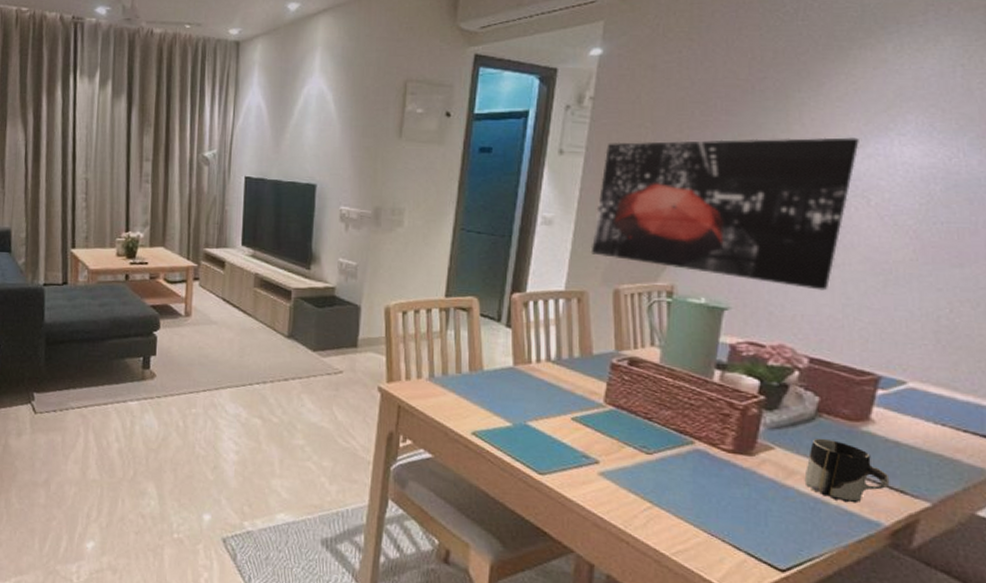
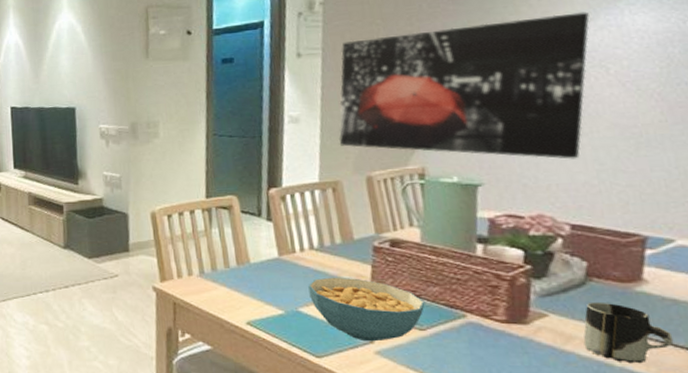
cereal bowl: none [540,391,655,462] -> present [308,277,425,342]

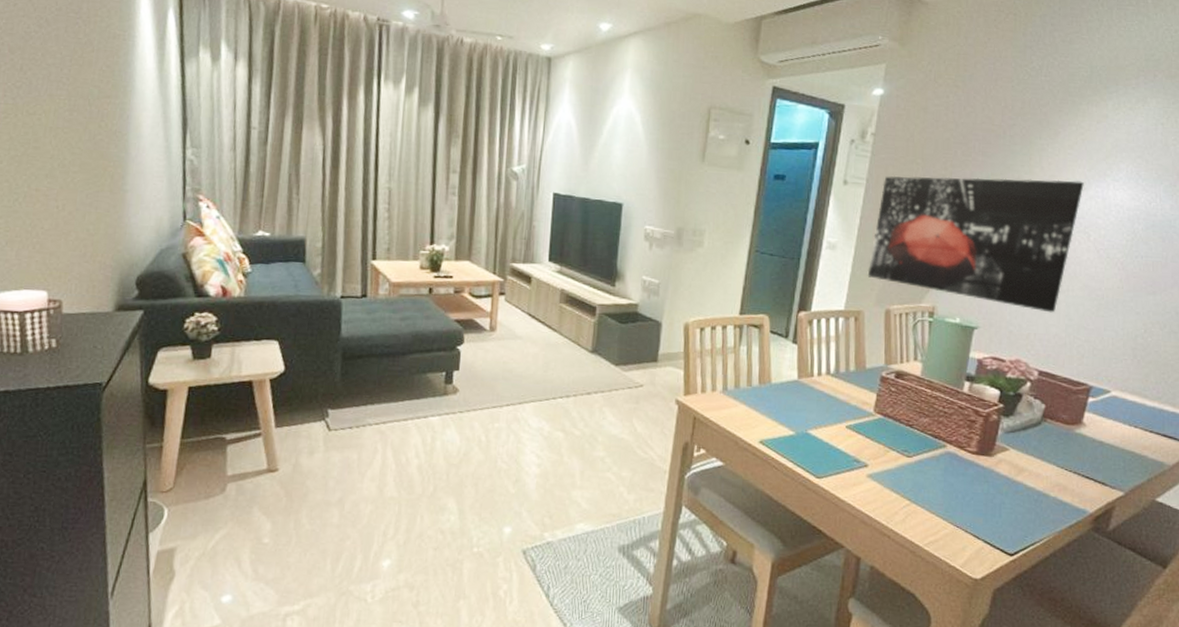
cereal bowl: present [308,277,425,342] -> none [819,402,915,466]
cup: present [583,301,674,364] -> none [1031,440,1095,495]

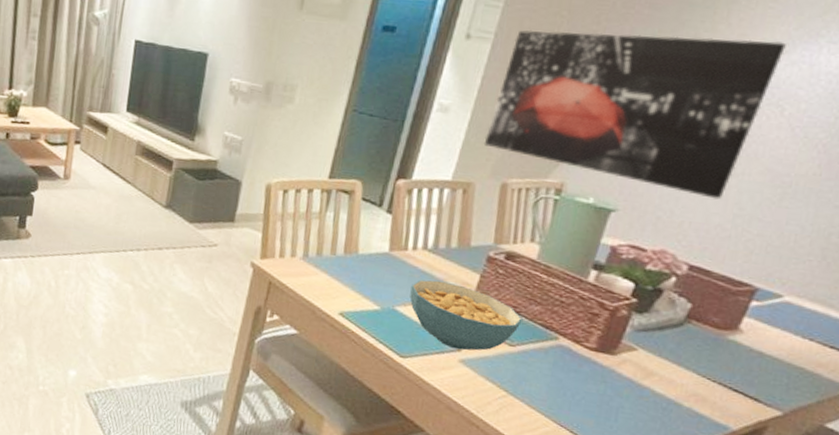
cereal bowl: none [819,402,915,466] -> present [410,279,523,351]

